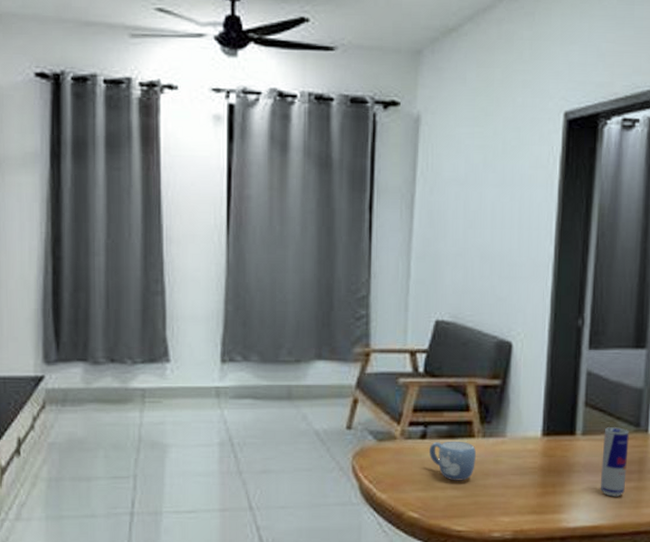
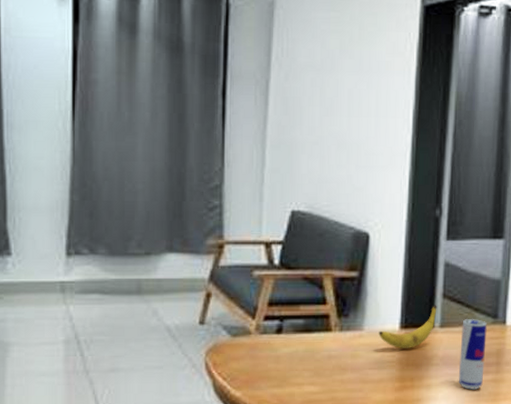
mug: present [430,441,476,481] -> none [285,335,333,376]
banana: none [521,413,579,455] -> present [378,305,437,348]

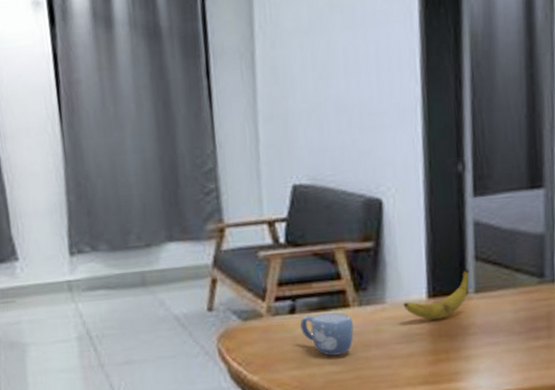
mug: none [285,335,333,376] -> present [300,312,354,356]
beverage can: present [458,319,487,390] -> none [500,280,533,359]

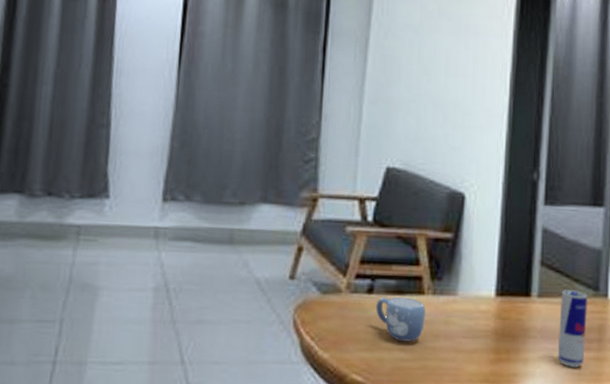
banana: present [403,269,470,320] -> none [473,272,535,318]
beverage can: none [500,280,533,359] -> present [557,290,588,368]

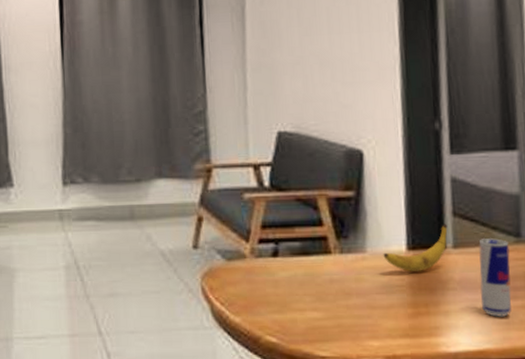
mug: present [376,297,425,342] -> none [283,258,335,302]
banana: none [473,272,535,318] -> present [383,224,448,272]

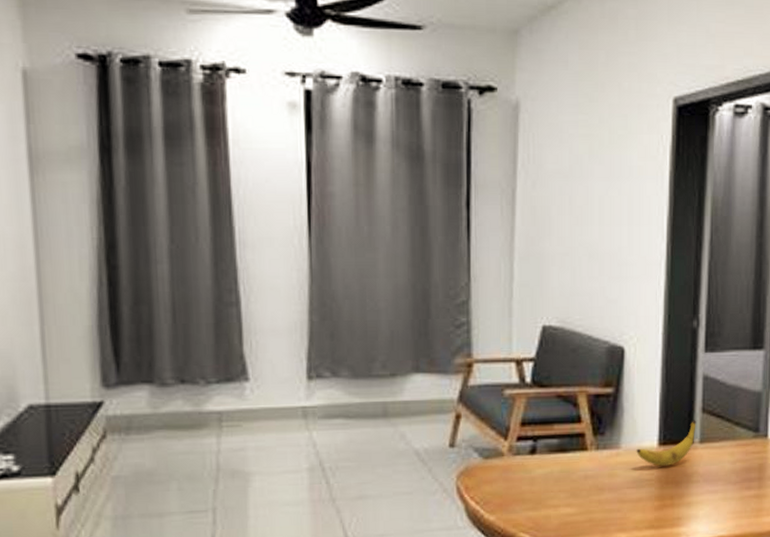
beverage can: present [478,238,512,317] -> none [719,433,748,507]

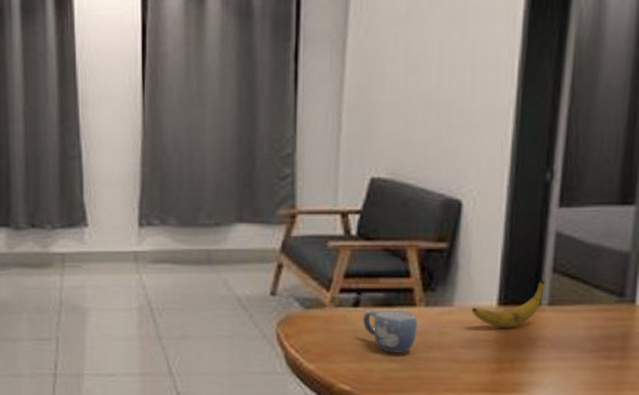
mug: none [540,454,589,498] -> present [363,309,417,353]

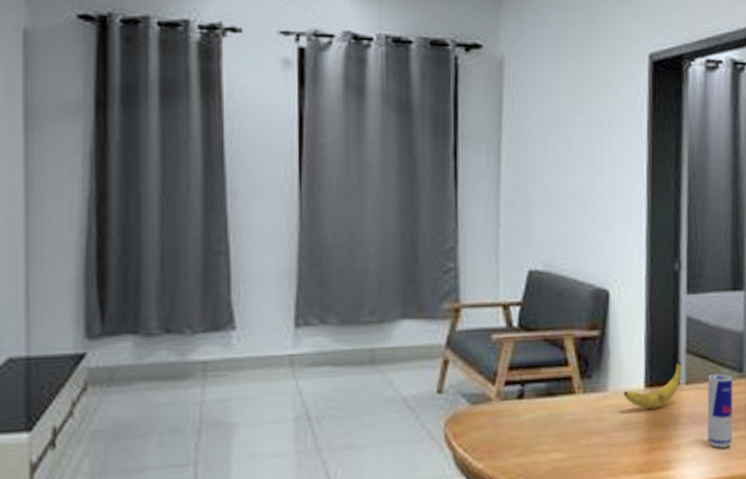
mug: present [363,309,417,353] -> none [528,398,577,443]
beverage can: none [570,297,610,377] -> present [707,374,733,448]

